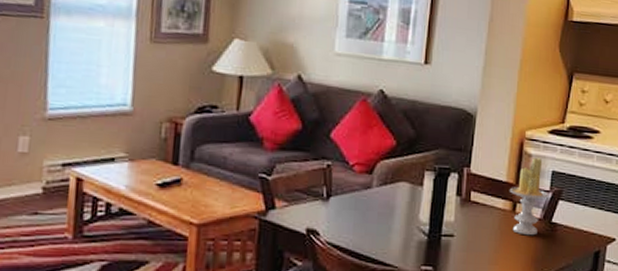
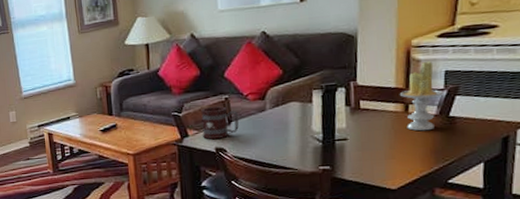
mug: none [293,173,341,217] -> present [201,106,239,139]

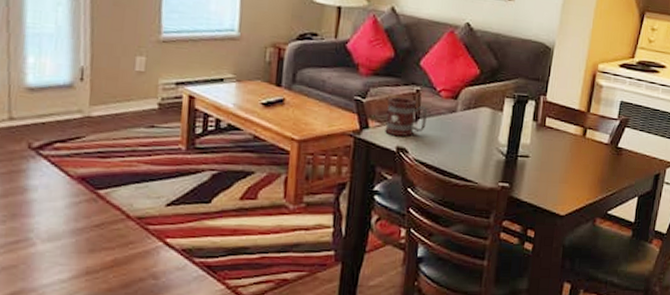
candle: present [400,60,444,131] -> none [581,88,617,159]

